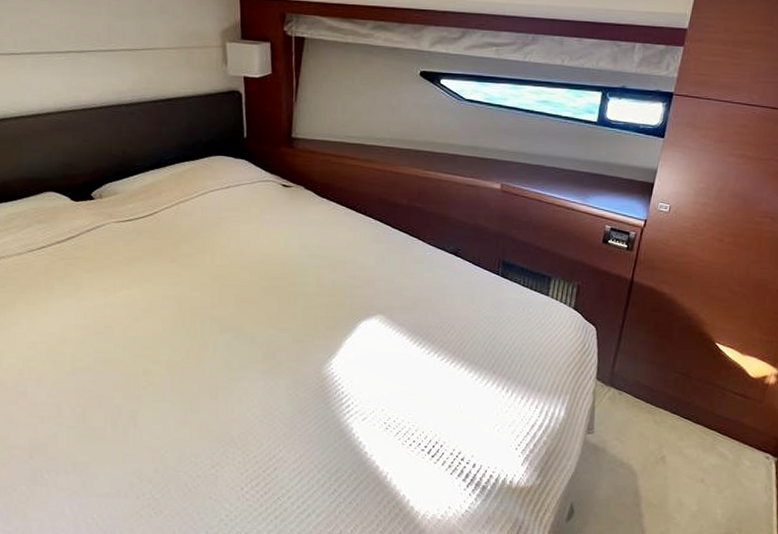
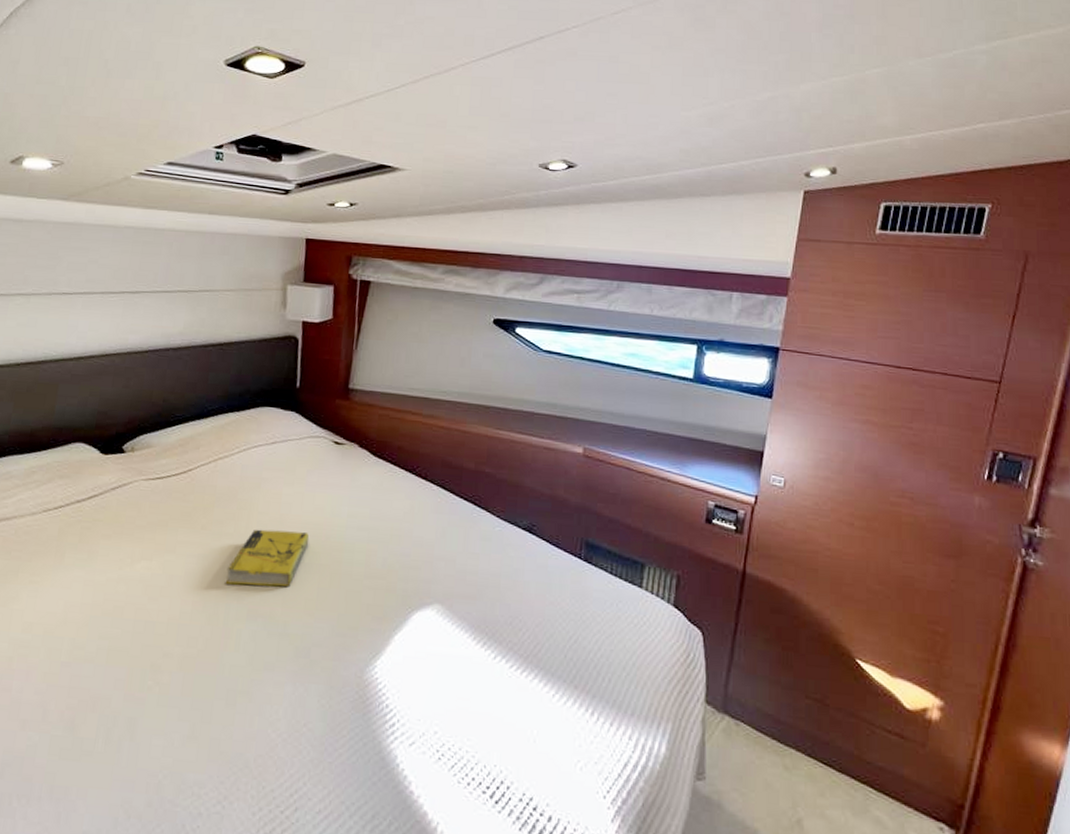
book: none [198,260,268,306] -> present [225,529,309,587]

